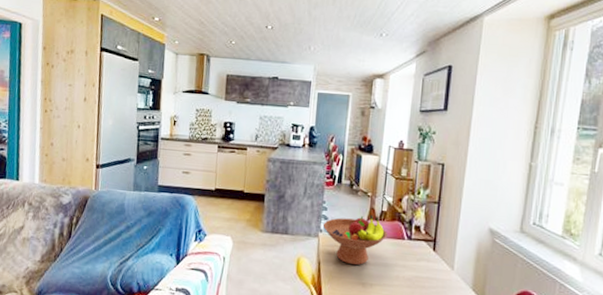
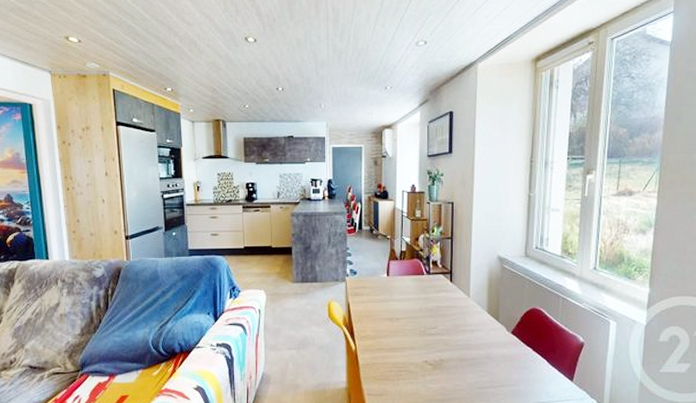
fruit bowl: present [323,214,387,265] -> none [349,255,408,303]

